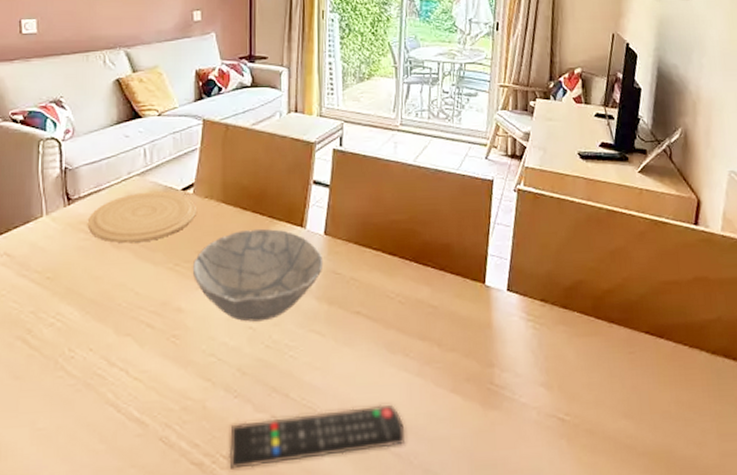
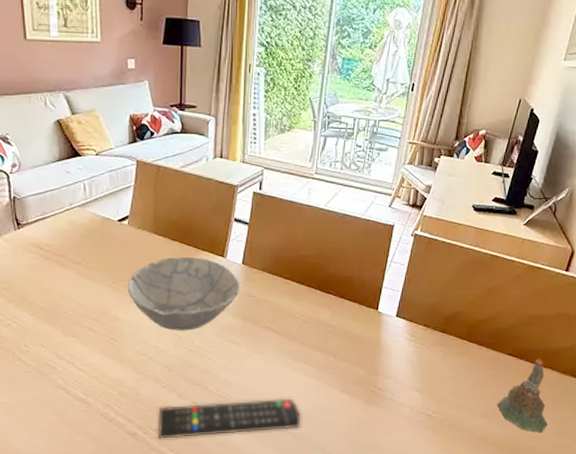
plate: present [87,191,196,244] -> none [35,221,131,263]
ornament: none [642,336,707,436] -> present [497,359,547,433]

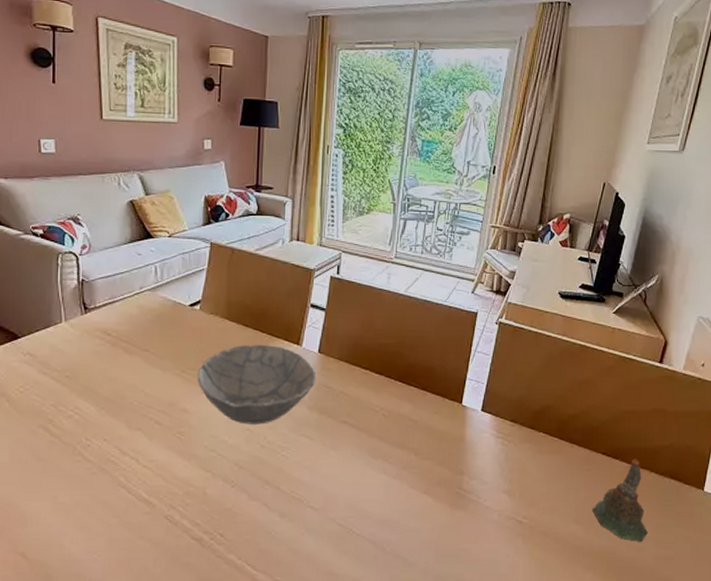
remote control: present [157,398,301,439] -> none [225,500,381,545]

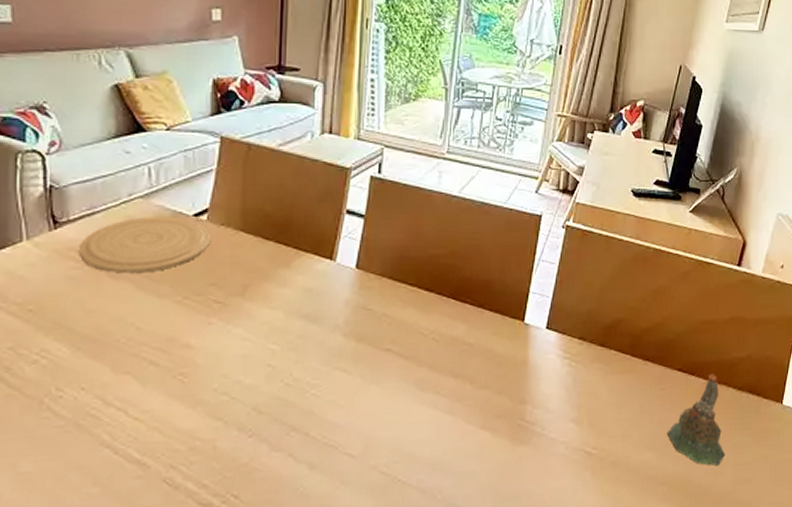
plate: none [102,306,202,351] -> present [78,217,210,274]
bowl: present [197,344,316,424] -> none [204,260,354,359]

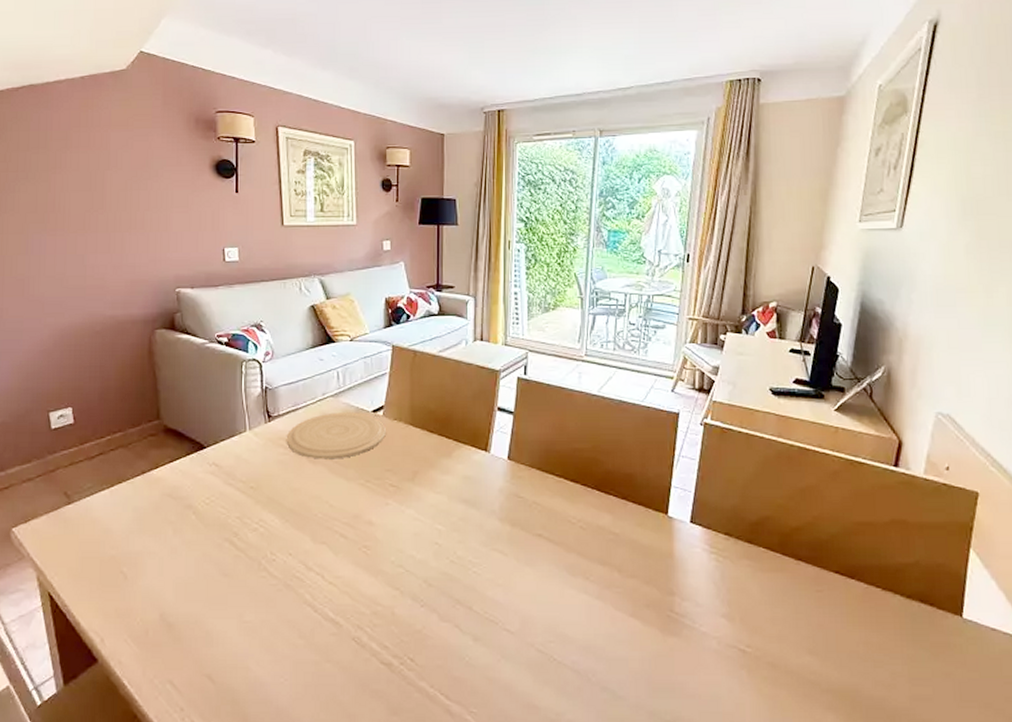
ornament: present [667,373,725,466] -> none [828,578,897,677]

